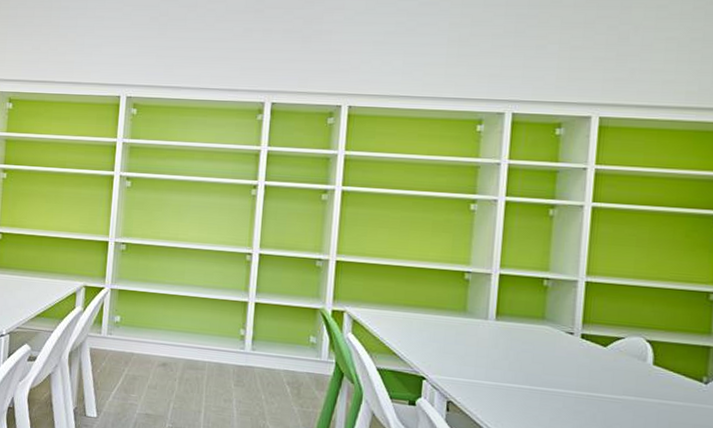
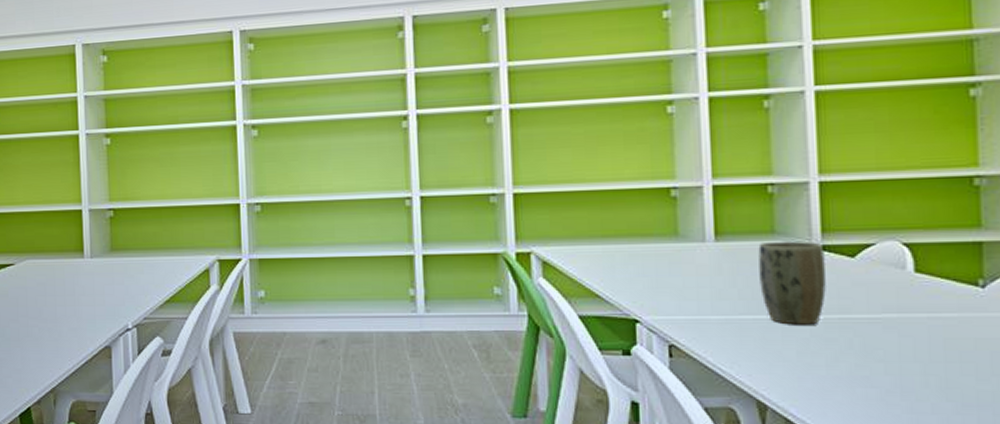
plant pot: none [527,326,583,398] -> present [758,241,826,325]

